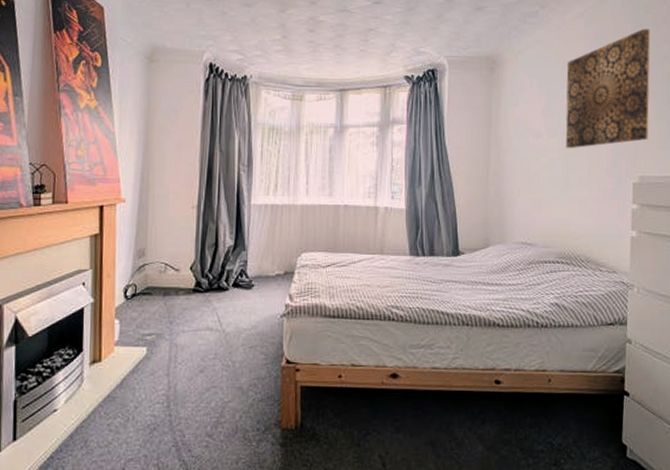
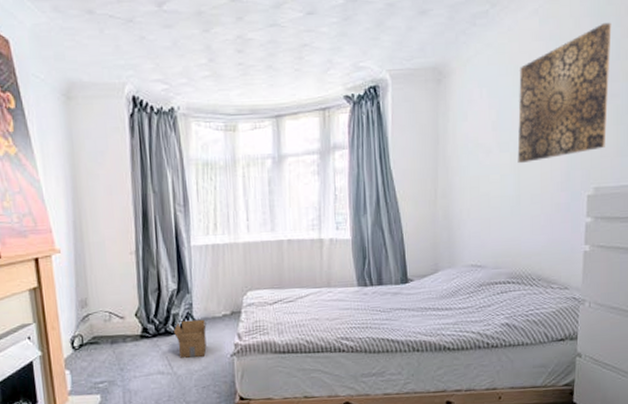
cardboard box: none [225,277,261,315] -> present [173,319,207,358]

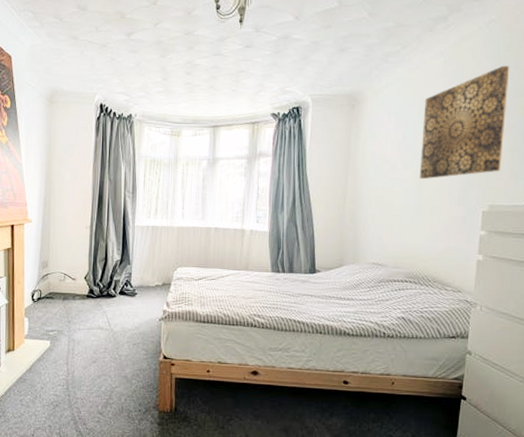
cardboard box: present [173,319,207,358] -> none [113,286,143,318]

